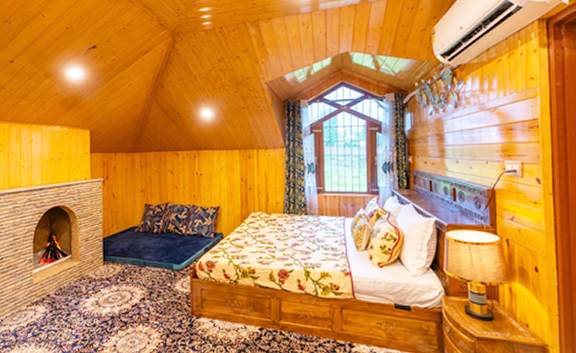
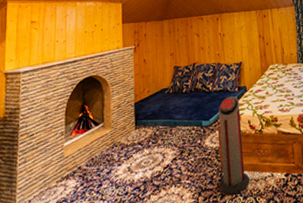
air purifier: none [189,241,220,341] -> present [218,95,250,195]

